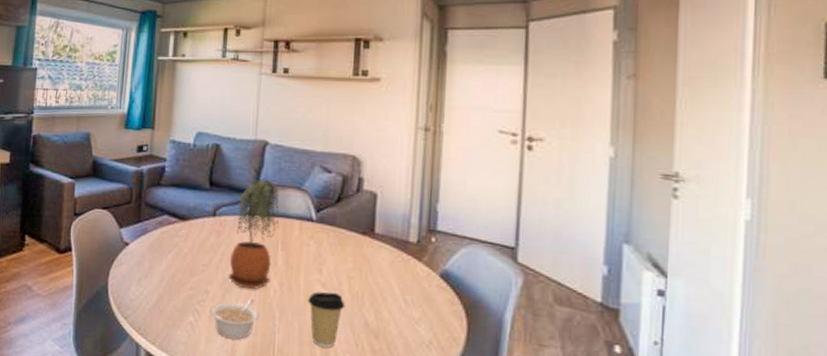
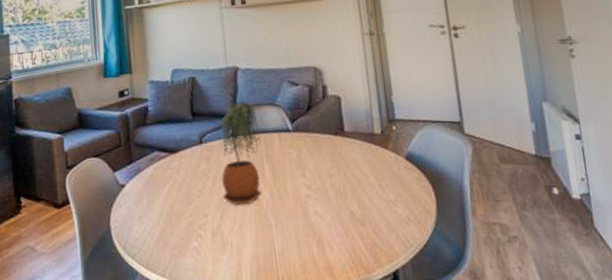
legume: present [211,299,259,340] -> none [212,213,257,255]
coffee cup: present [307,292,345,348] -> none [297,191,331,244]

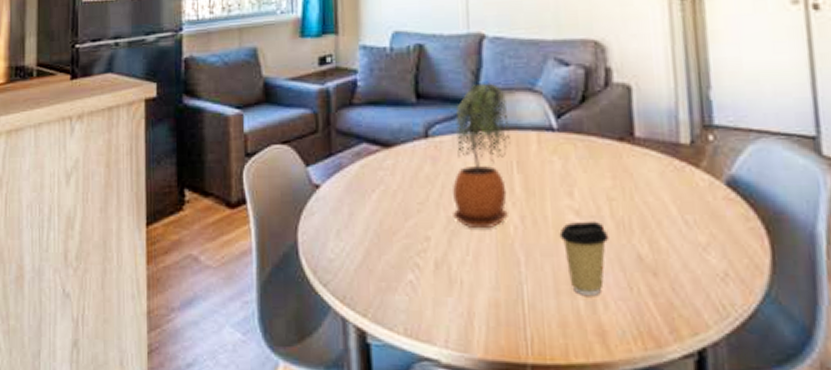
coffee cup: none [297,191,331,244] -> present [559,221,609,295]

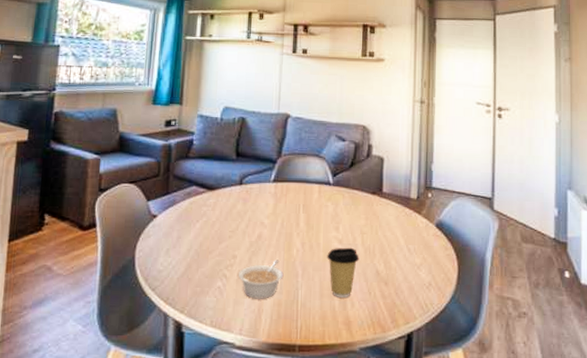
legume: none [436,241,499,298] -> present [239,259,284,299]
potted plant: present [453,82,510,229] -> none [254,148,300,251]

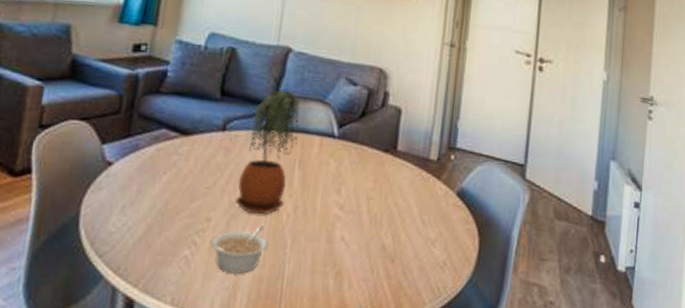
potted plant: none [254,148,300,251] -> present [235,89,300,215]
coffee cup: present [327,247,359,298] -> none [323,214,363,276]

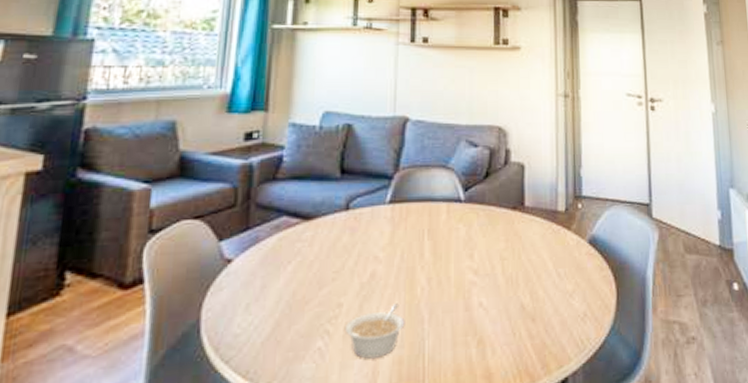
potted plant: present [235,89,300,215] -> none [366,160,424,293]

